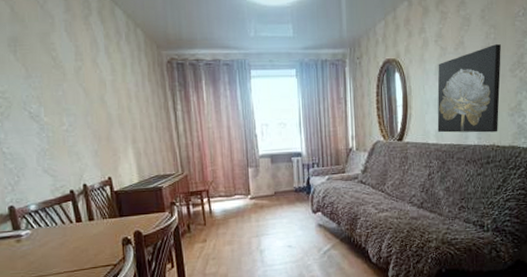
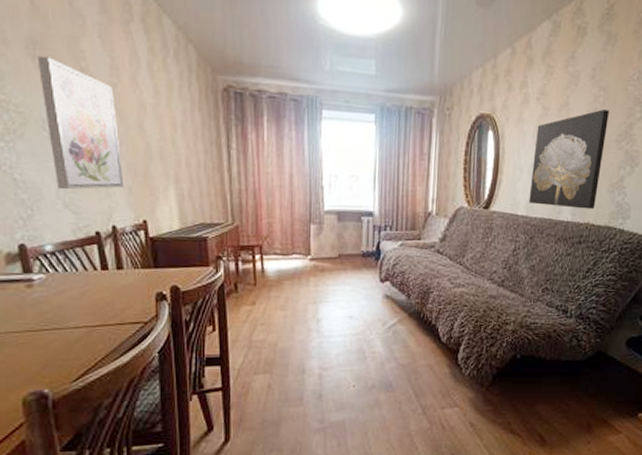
wall art: none [17,51,91,158] -> present [37,56,124,190]

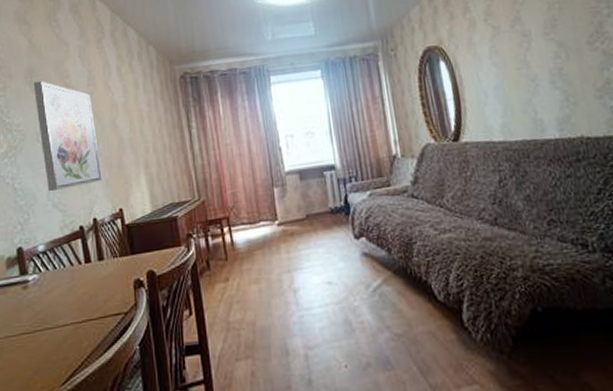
wall art: present [528,109,609,209] -> none [492,14,585,127]

